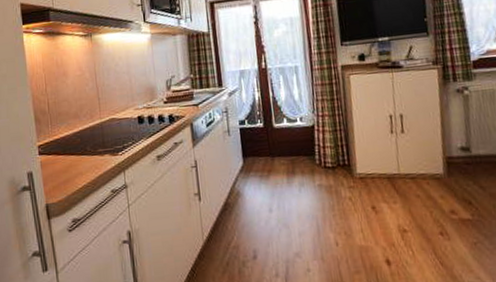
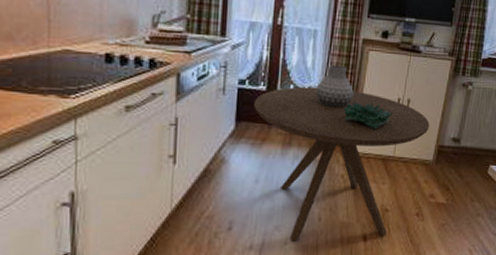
dining table: none [255,114,431,268] -> present [254,86,430,241]
vase: none [307,93,344,134] -> present [315,64,354,108]
decorative bowl: none [337,124,388,148] -> present [344,101,394,129]

